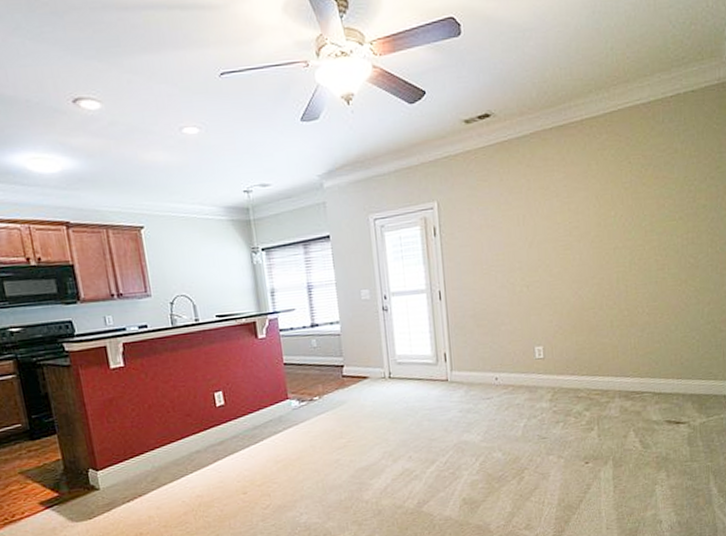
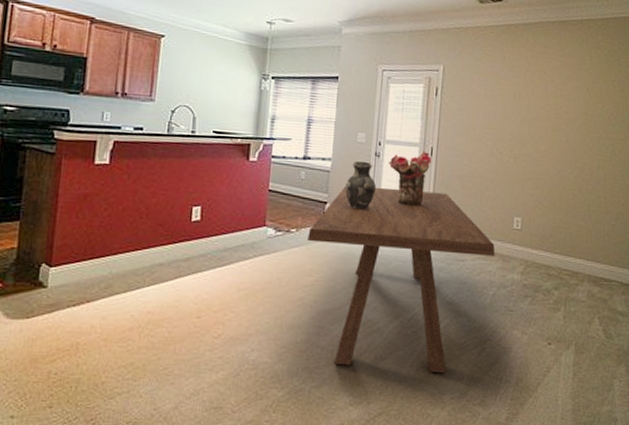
dining table: none [331,335,521,515] -> present [307,186,496,374]
ceramic jug: none [358,318,390,368] -> present [345,160,377,210]
bouquet: none [397,296,442,355] -> present [388,150,432,206]

